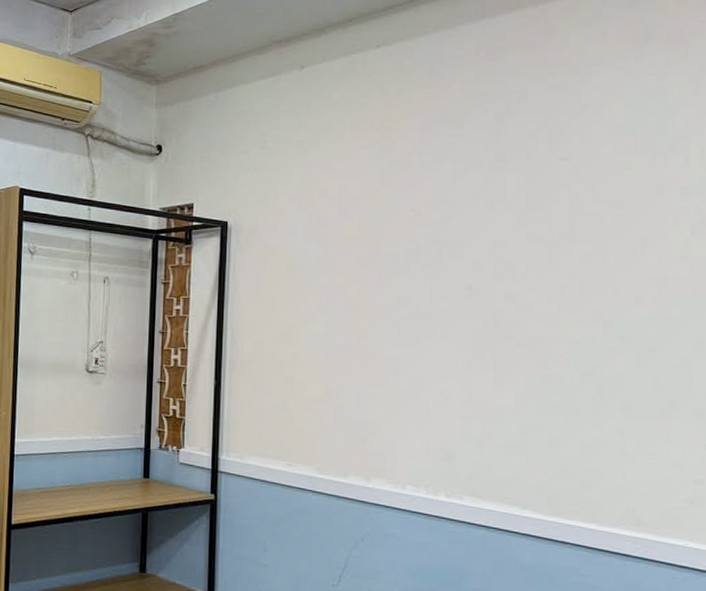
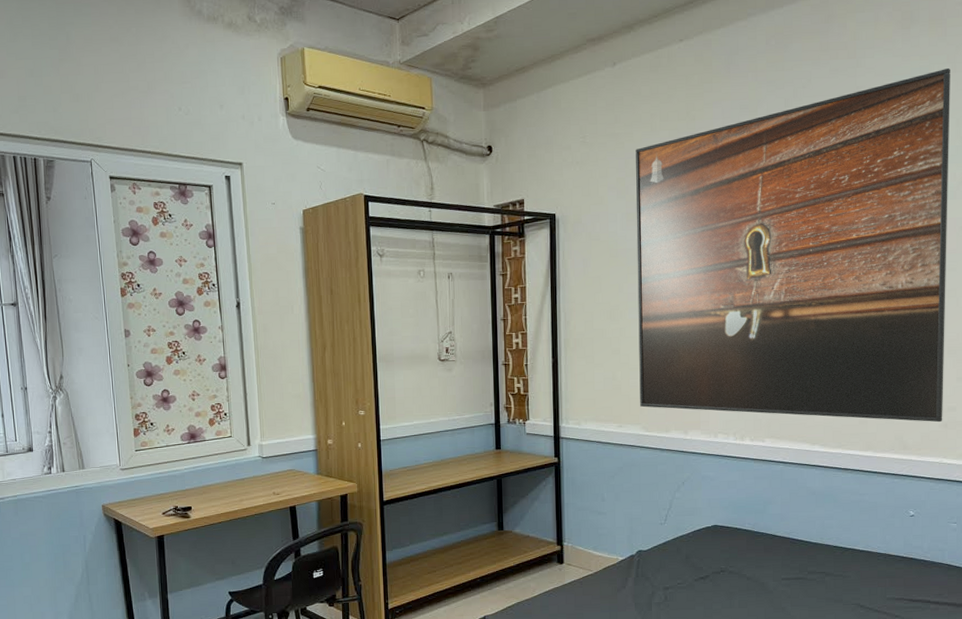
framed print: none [314,90,694,497] -> present [636,67,950,423]

